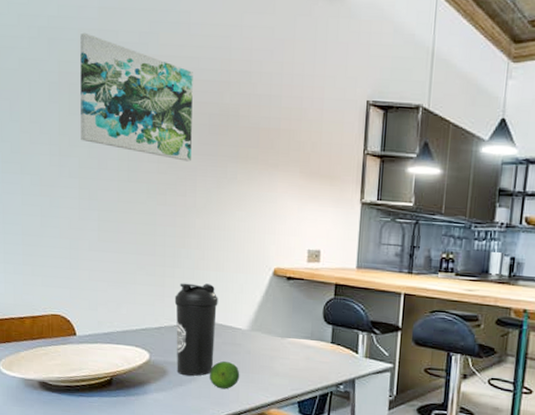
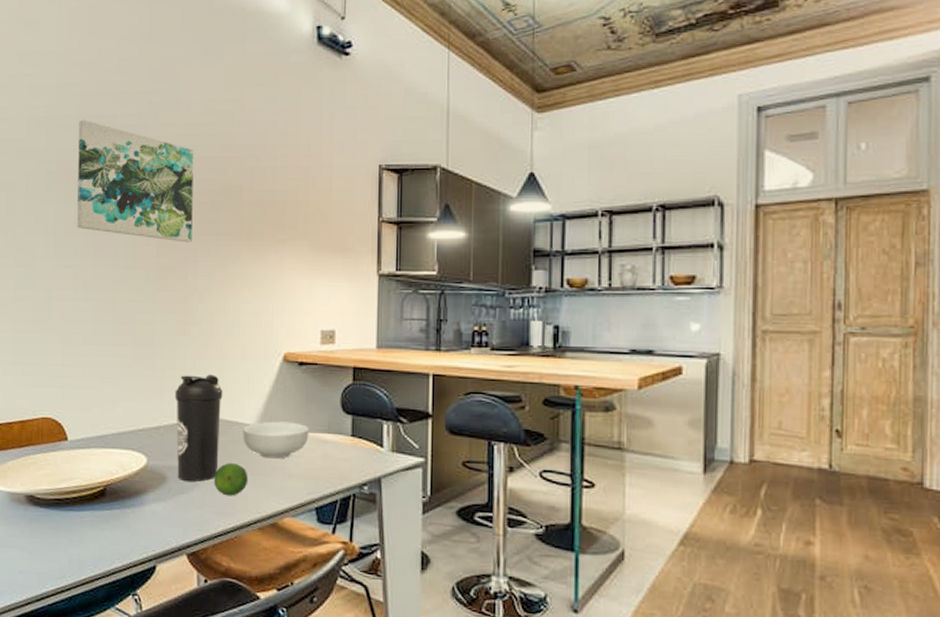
cereal bowl: none [235,327,295,360] -> present [242,421,309,459]

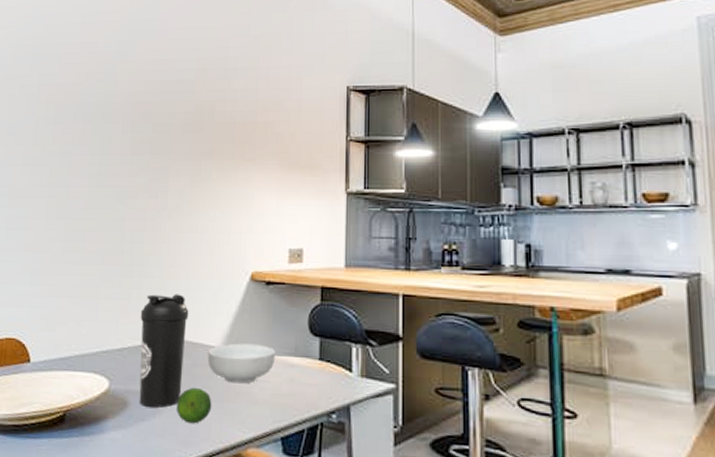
wall art: present [77,119,194,243] -> none [54,46,169,162]

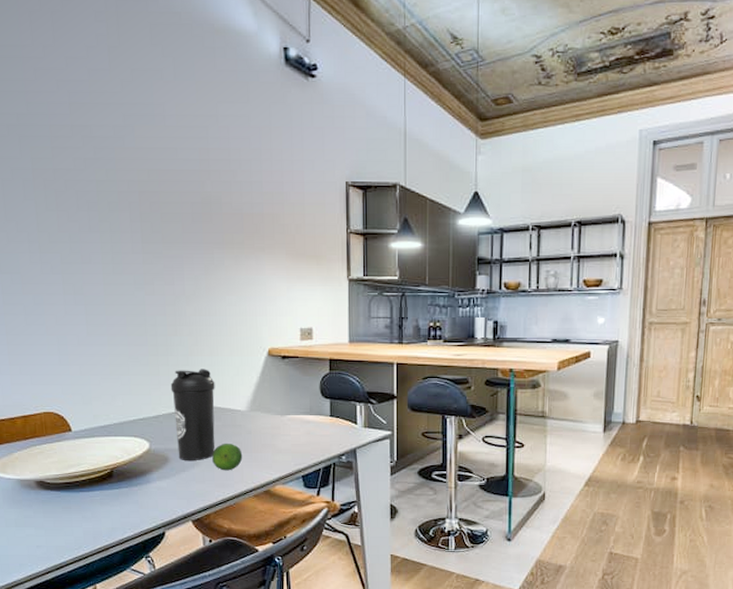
cereal bowl: present [207,343,276,384] -> none [235,407,294,438]

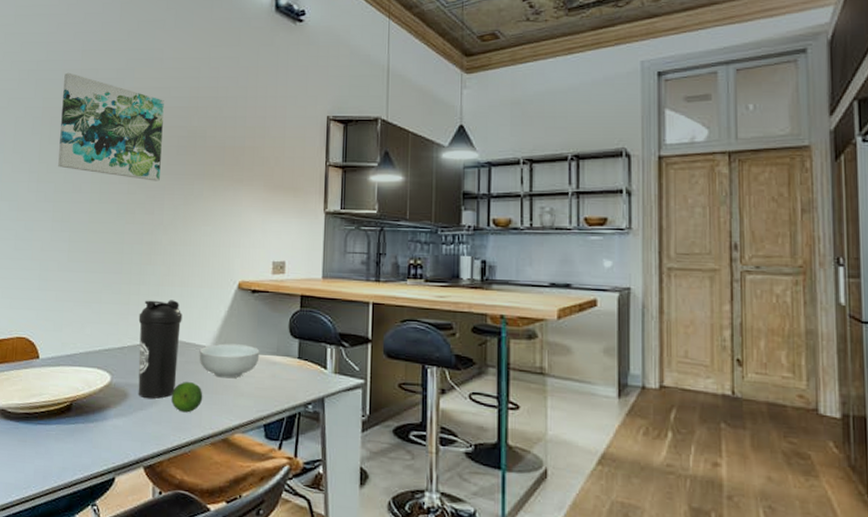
wall art: none [52,129,177,251] -> present [58,72,164,181]
cereal bowl: none [235,407,294,438] -> present [199,343,260,379]

